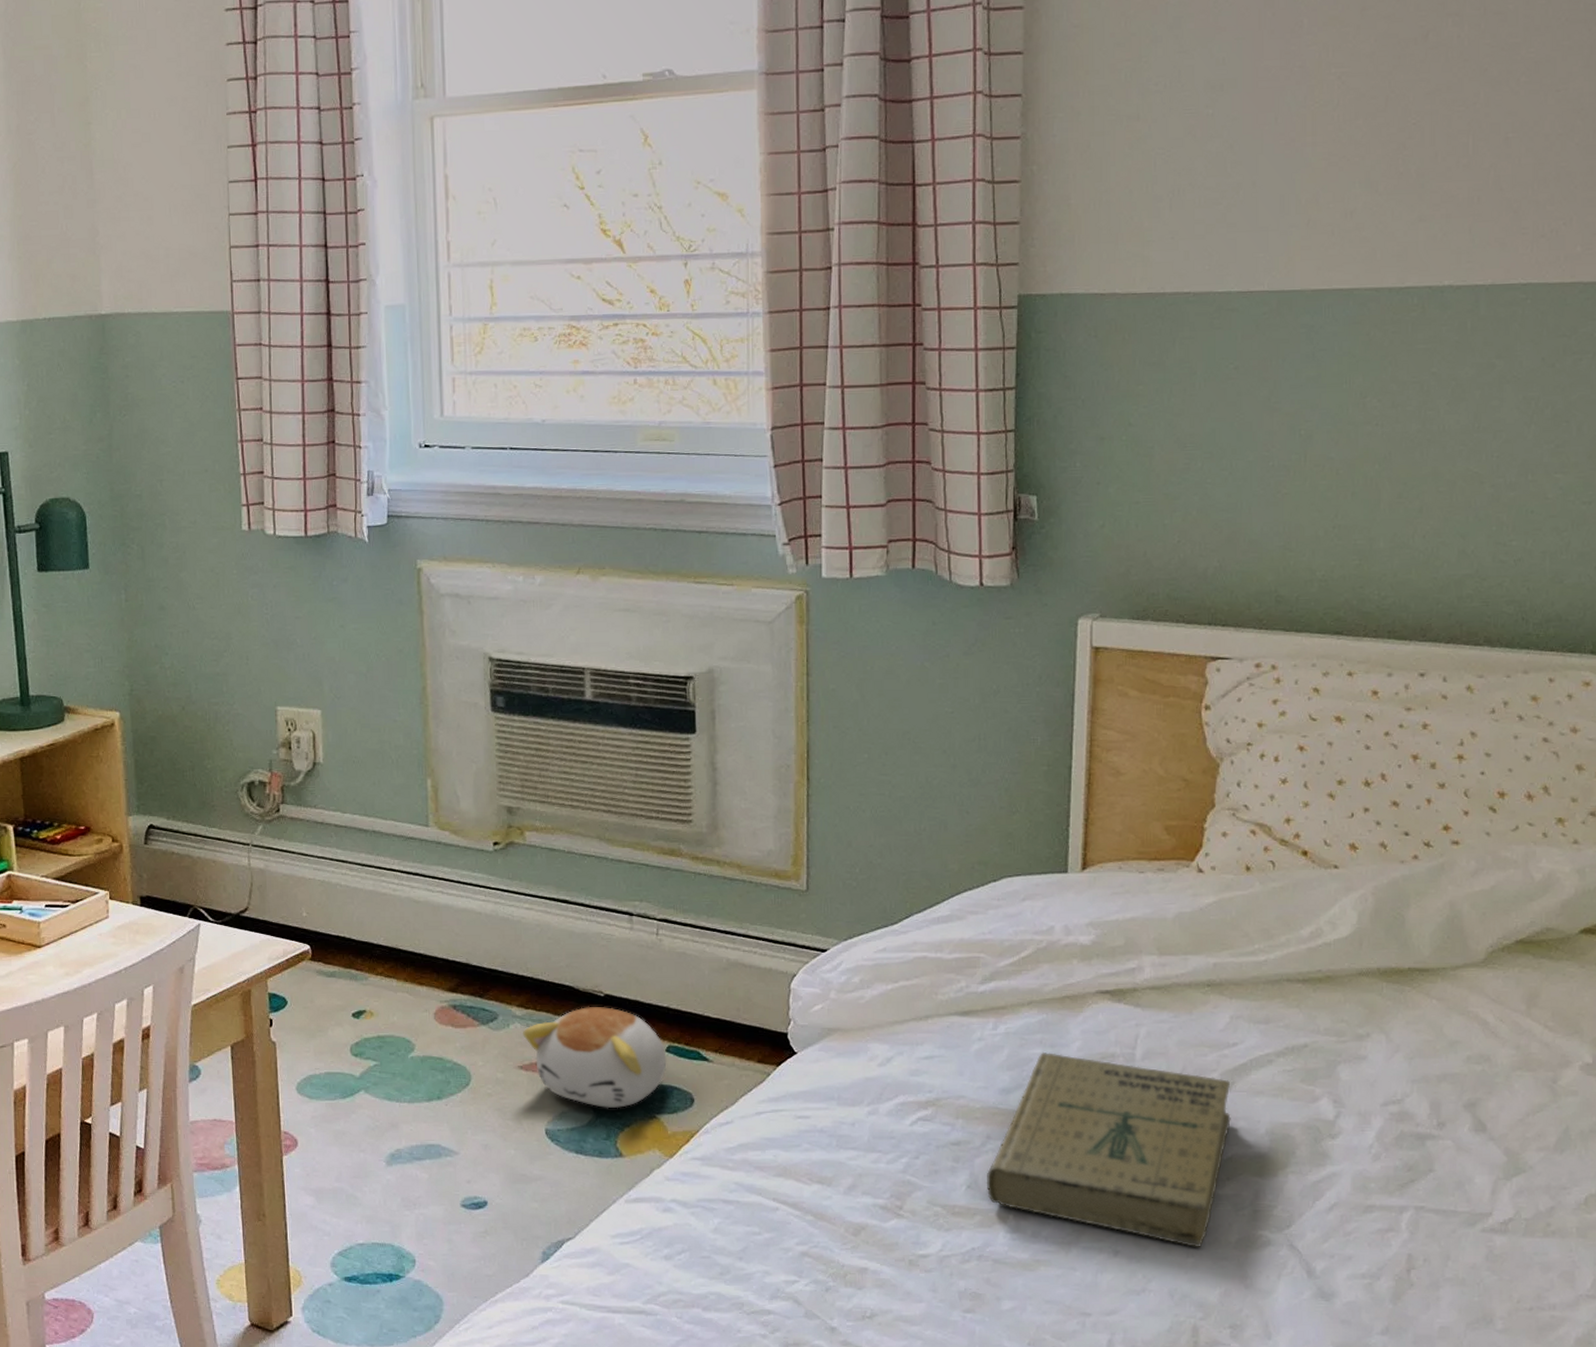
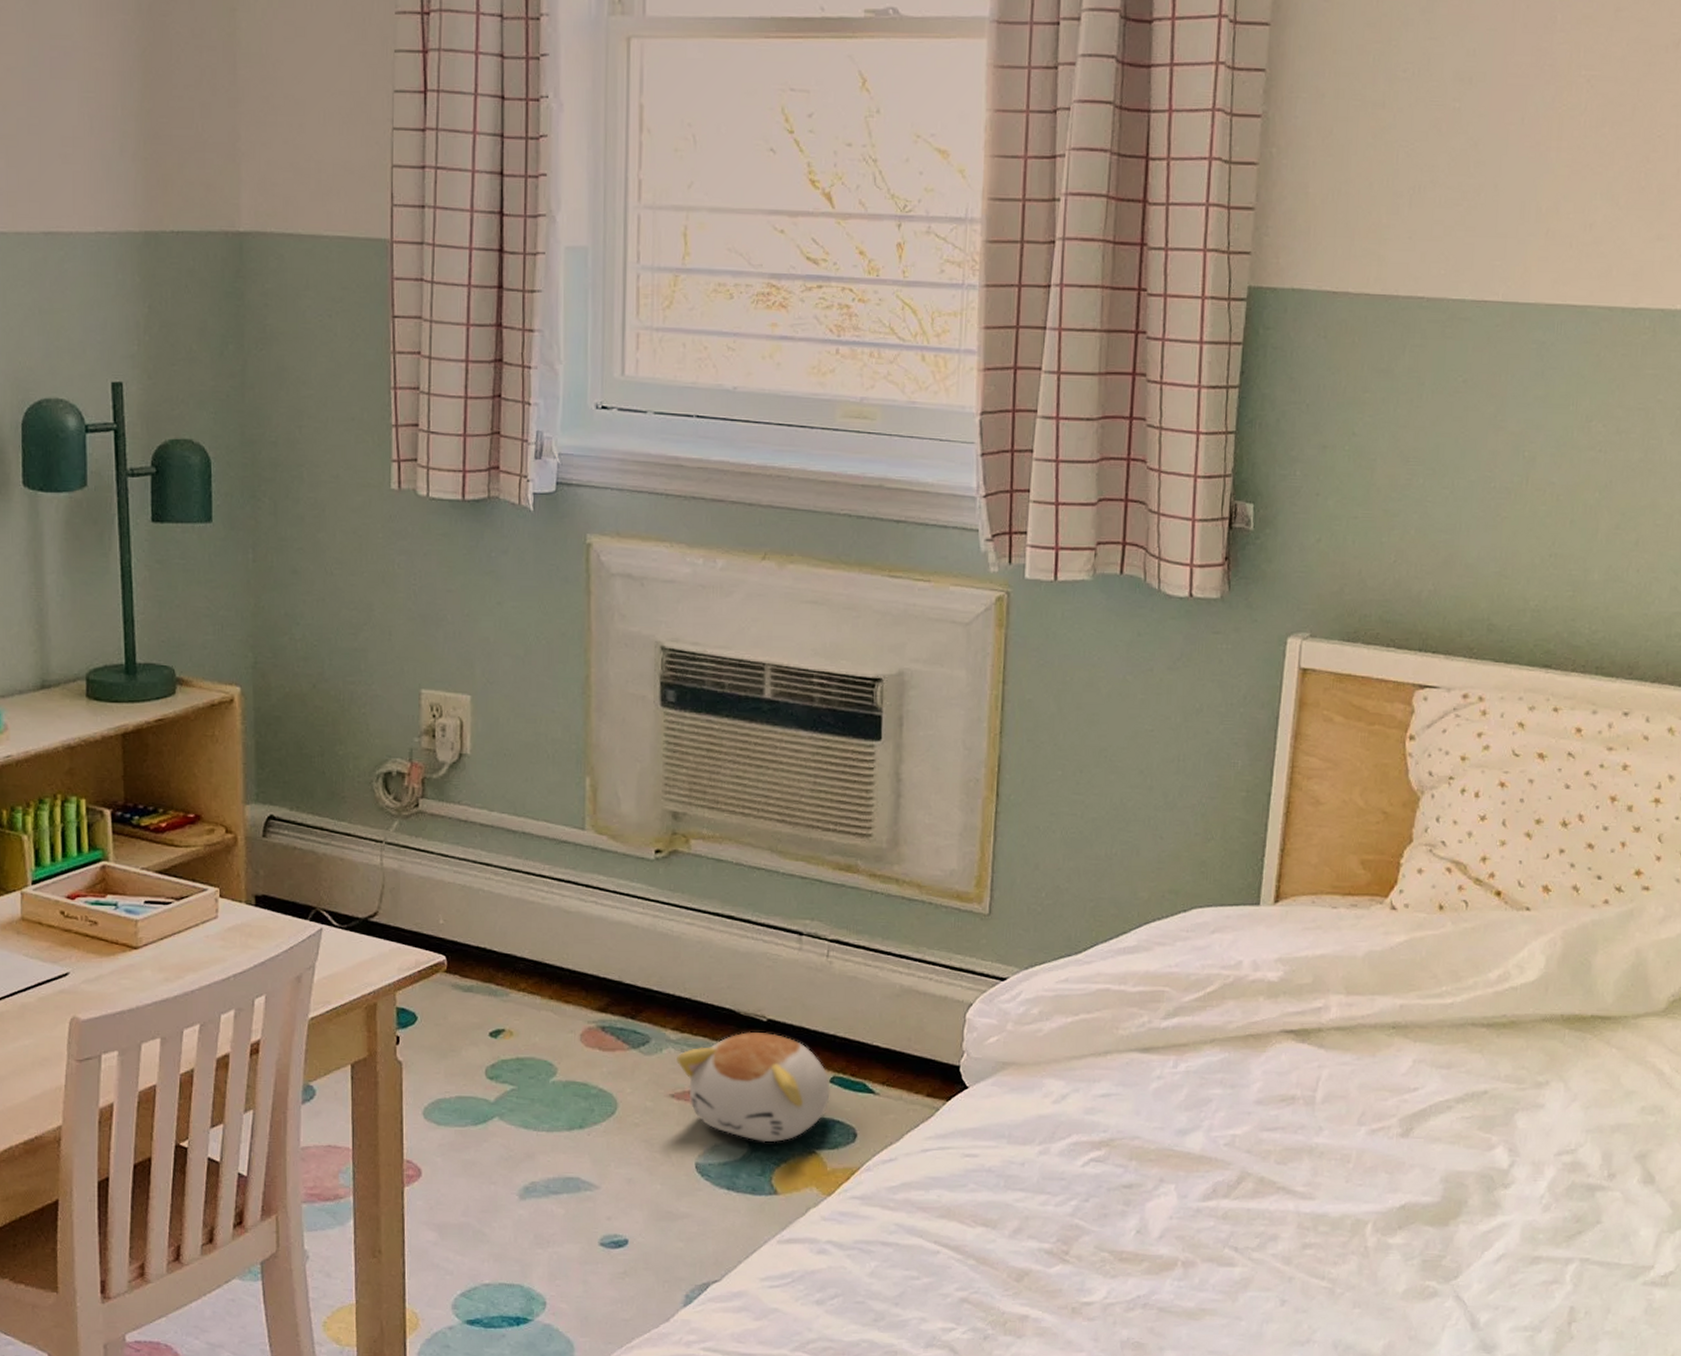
book: present [987,1051,1231,1248] -> none [1156,1092,1408,1299]

